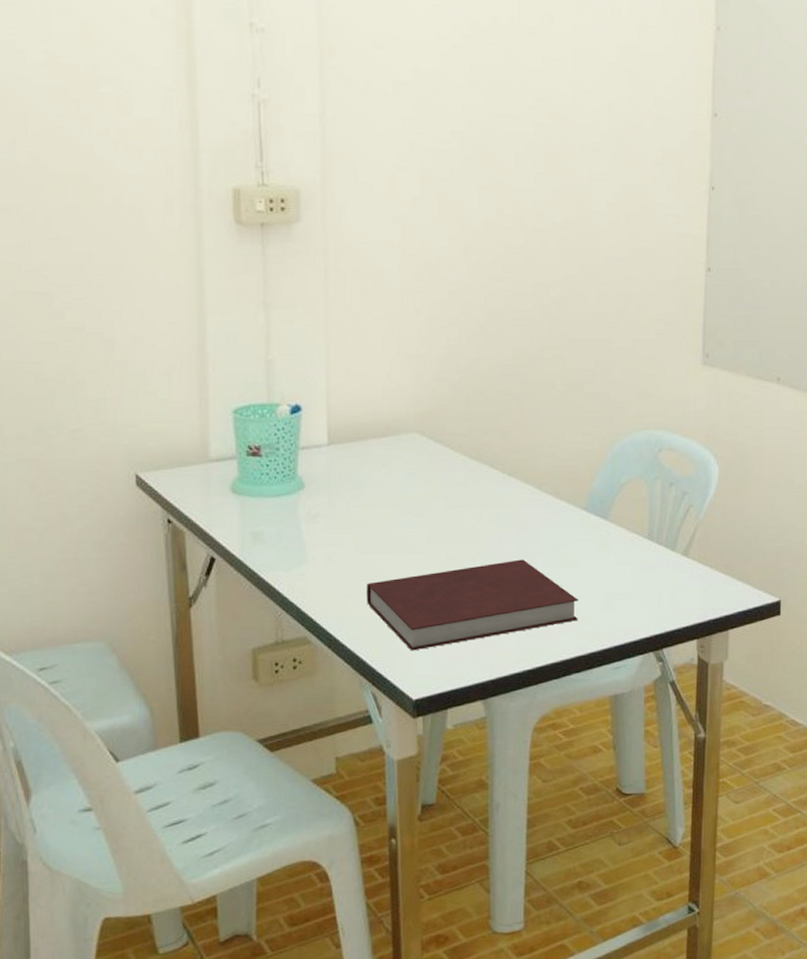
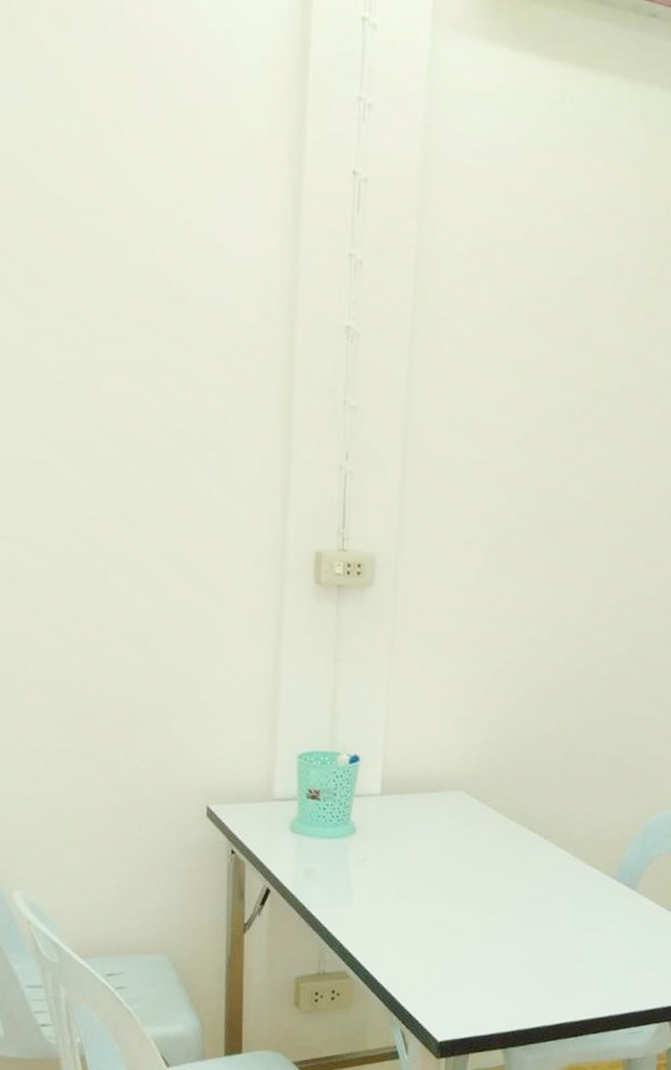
notebook: present [367,559,578,651] -> none [403,919,601,996]

